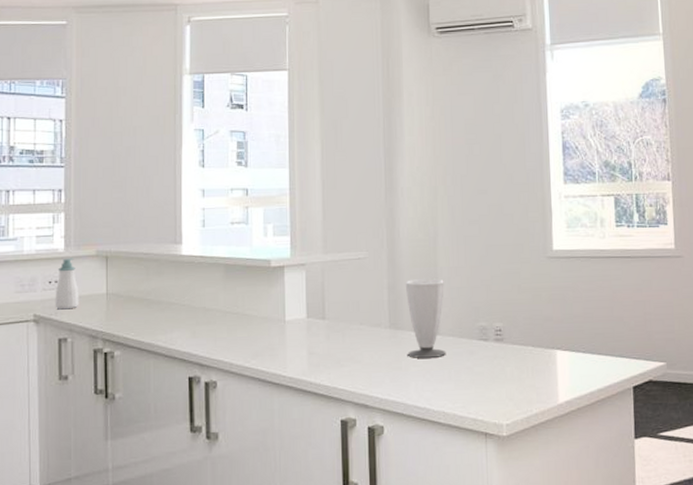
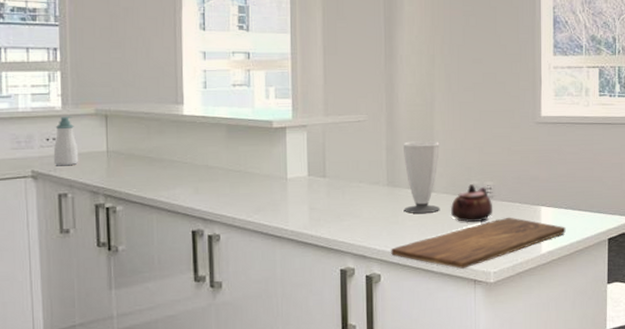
cutting board: none [394,362,585,420] -> present [391,217,566,269]
teapot: none [458,326,504,369] -> present [451,184,493,223]

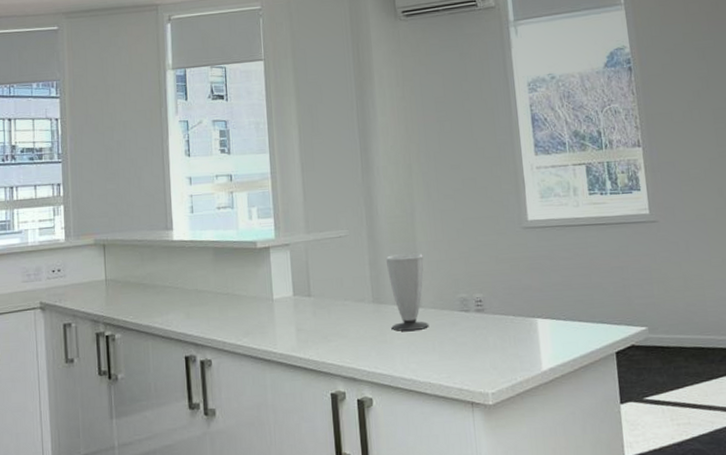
soap bottle: present [53,116,79,166] -> none [58,247,81,297]
cutting board: present [391,217,566,269] -> none [381,331,567,390]
teapot: present [451,184,493,223] -> none [440,297,486,340]

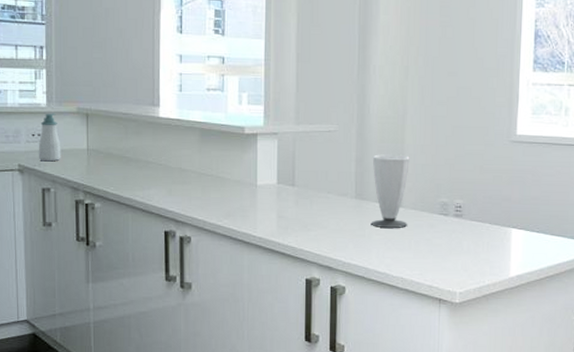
soap bottle: none [58,247,81,297] -> present [38,113,61,162]

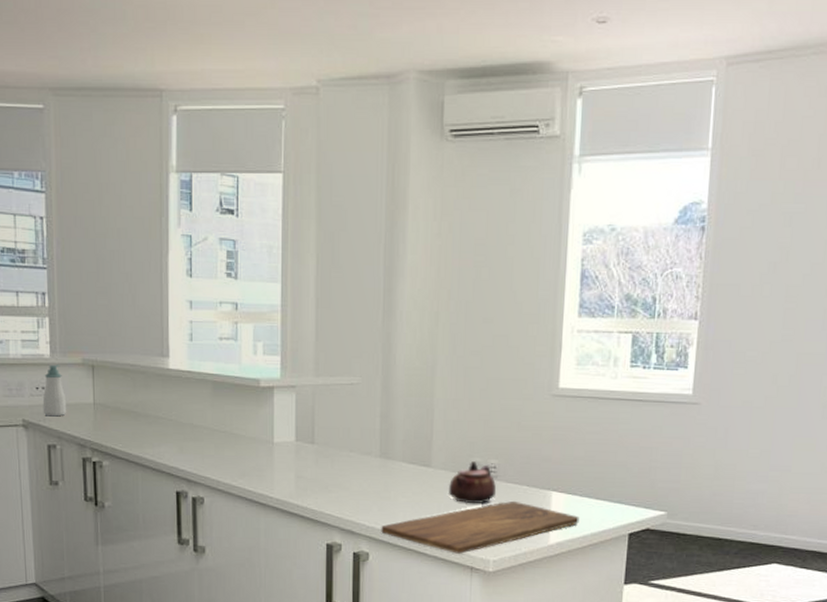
cutting board: none [356,237,537,287] -> present [381,500,579,554]
cup: present [371,154,410,229] -> none [396,409,440,491]
teapot: none [419,201,462,241] -> present [449,461,497,505]

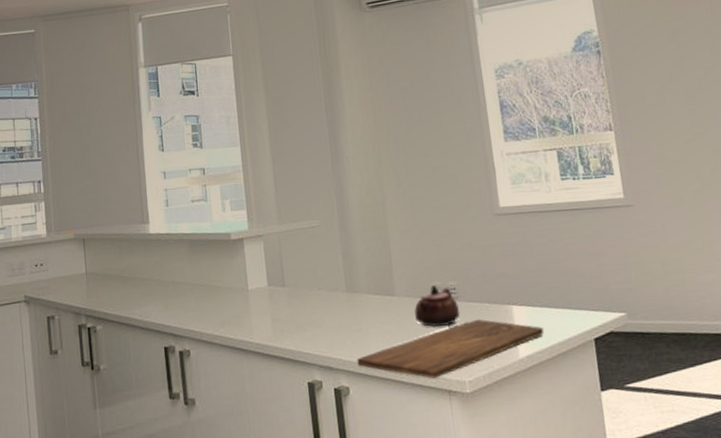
soap bottle: present [42,364,67,417] -> none [41,242,63,290]

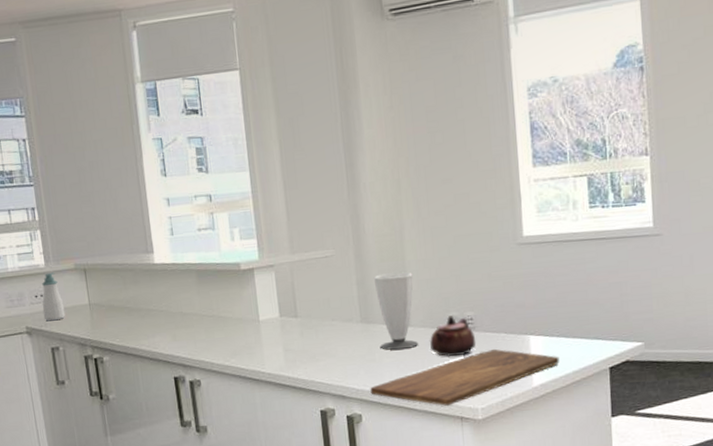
soap bottle: none [41,242,63,290] -> present [41,272,66,321]
cup: none [357,242,404,320] -> present [373,272,419,350]

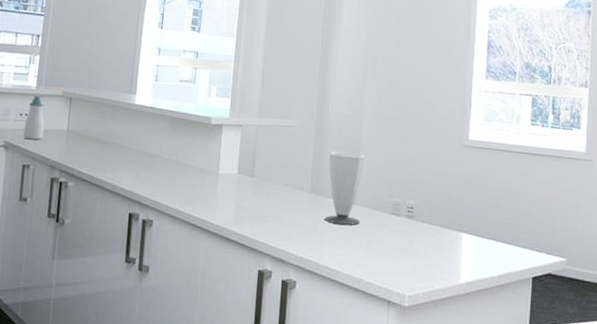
cutting board: present [370,348,560,406] -> none [308,239,487,288]
teapot: present [430,316,476,357] -> none [370,201,413,242]

